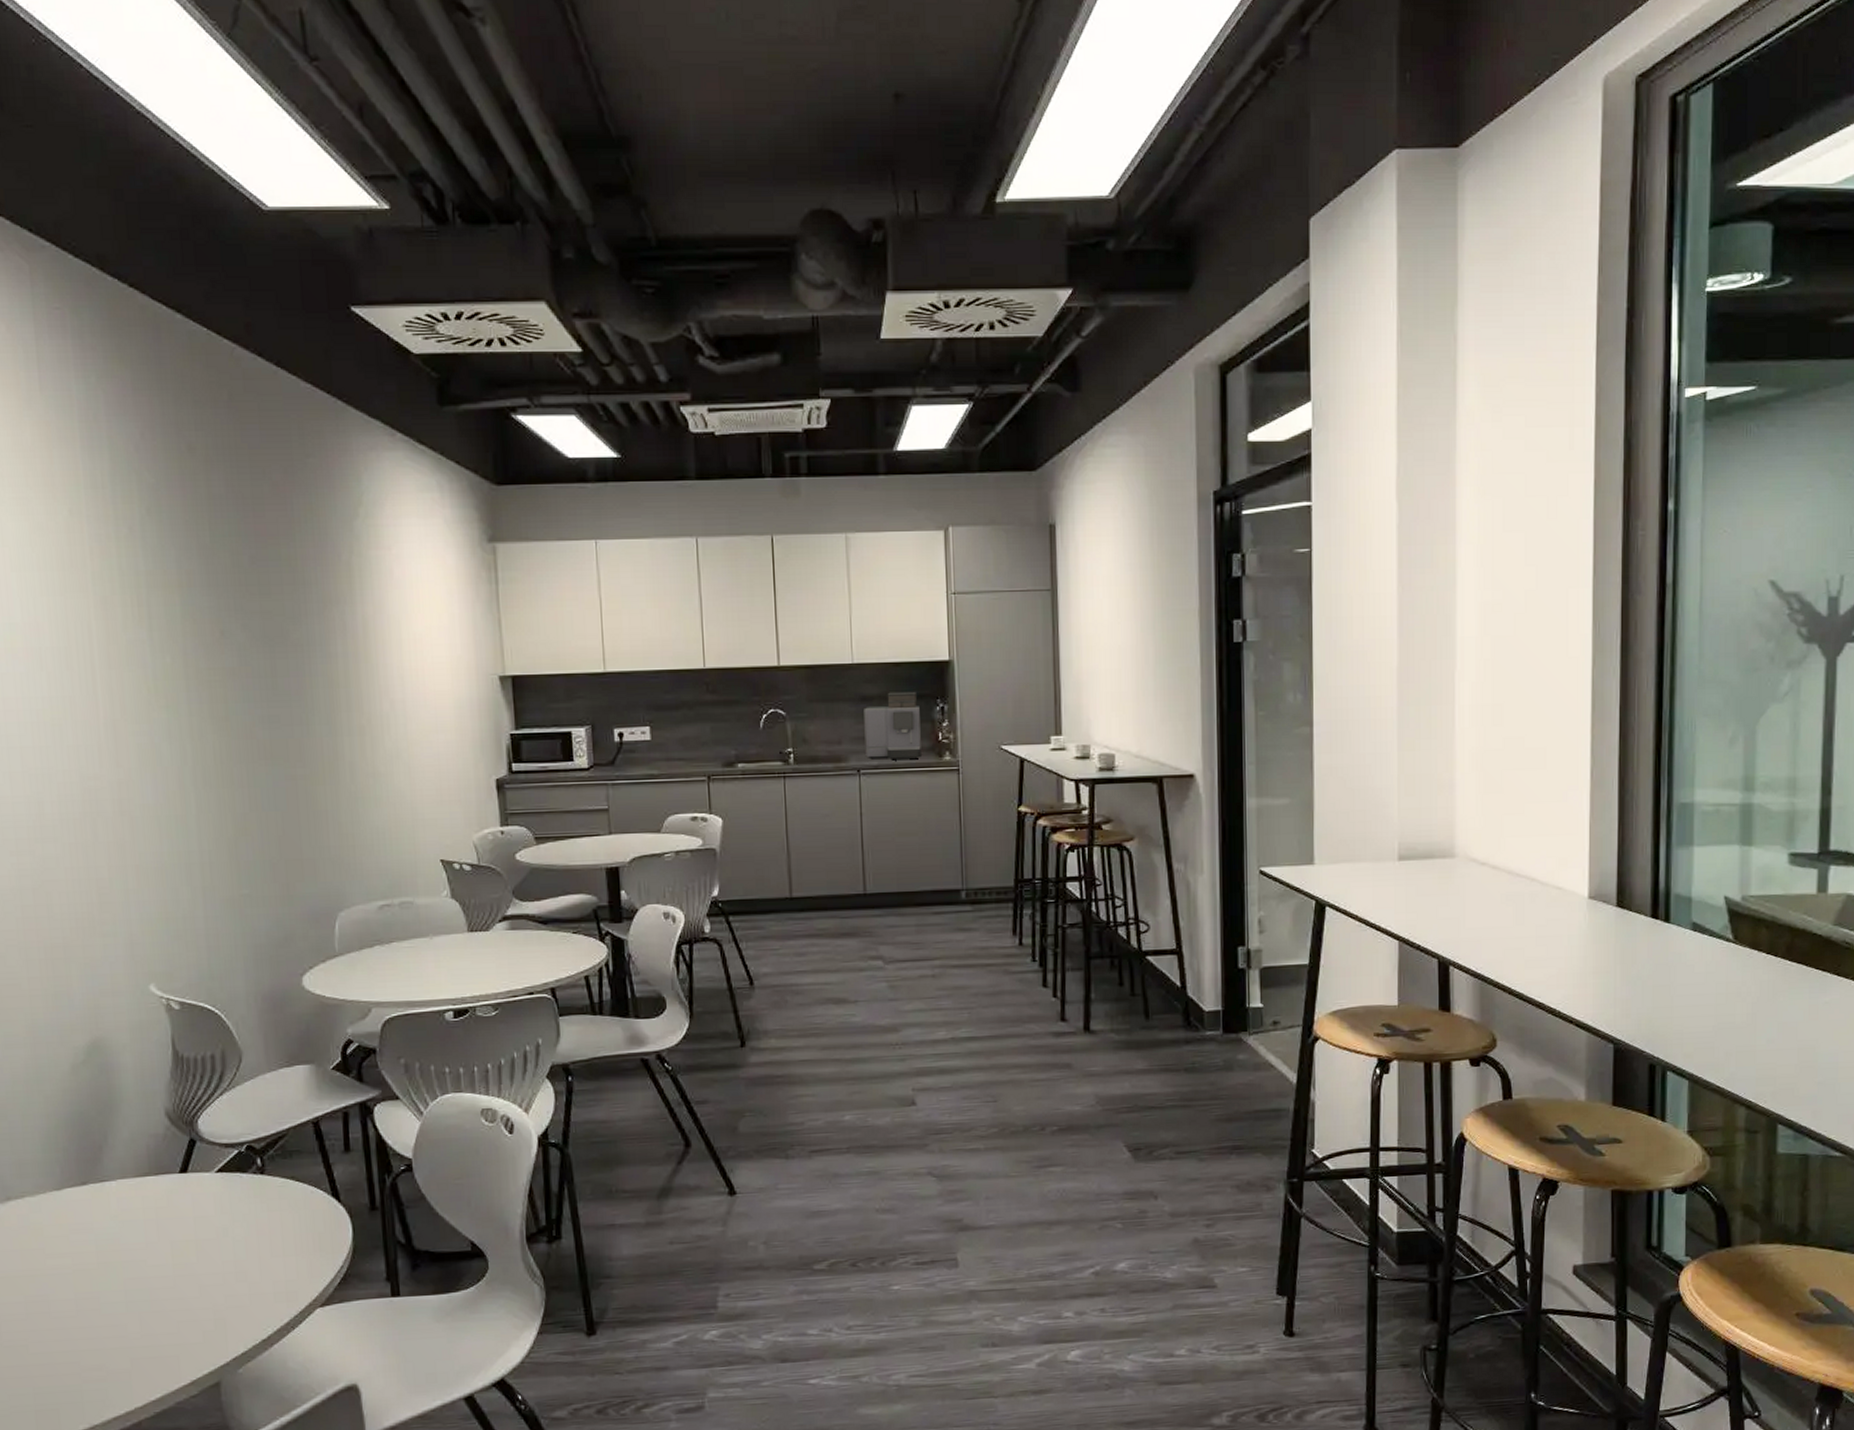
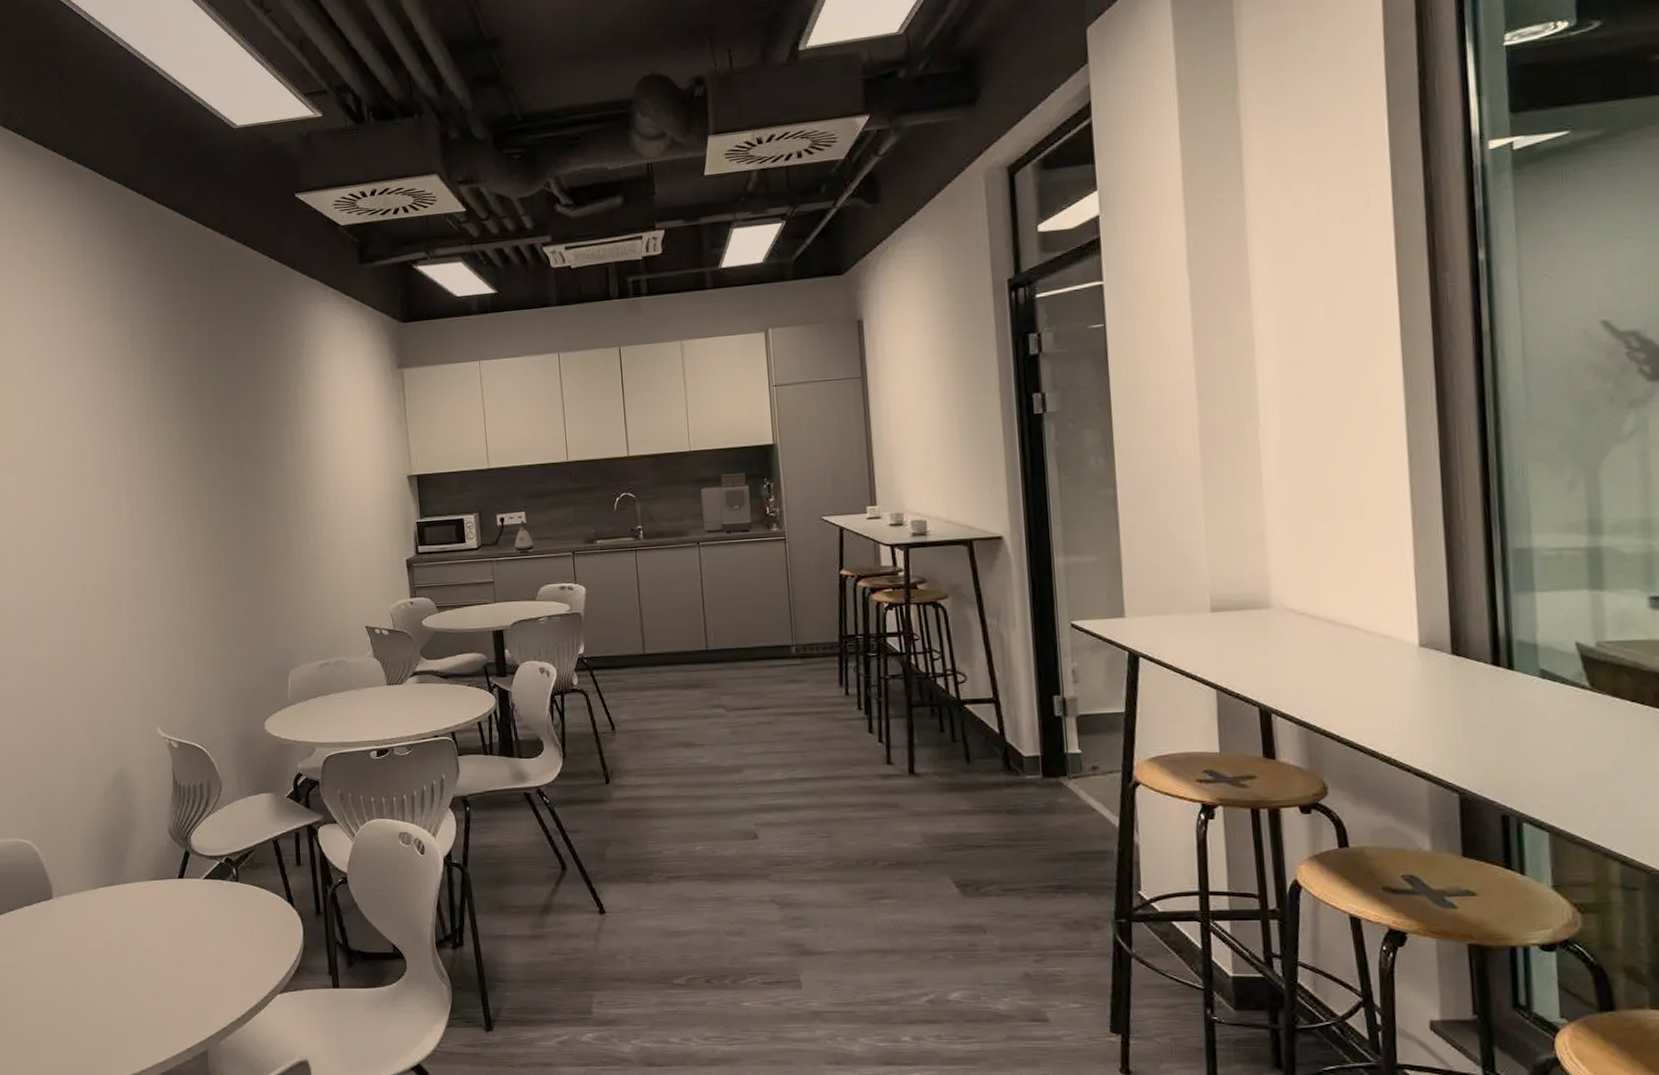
kettle: none [636,737,660,774] -> present [514,521,534,552]

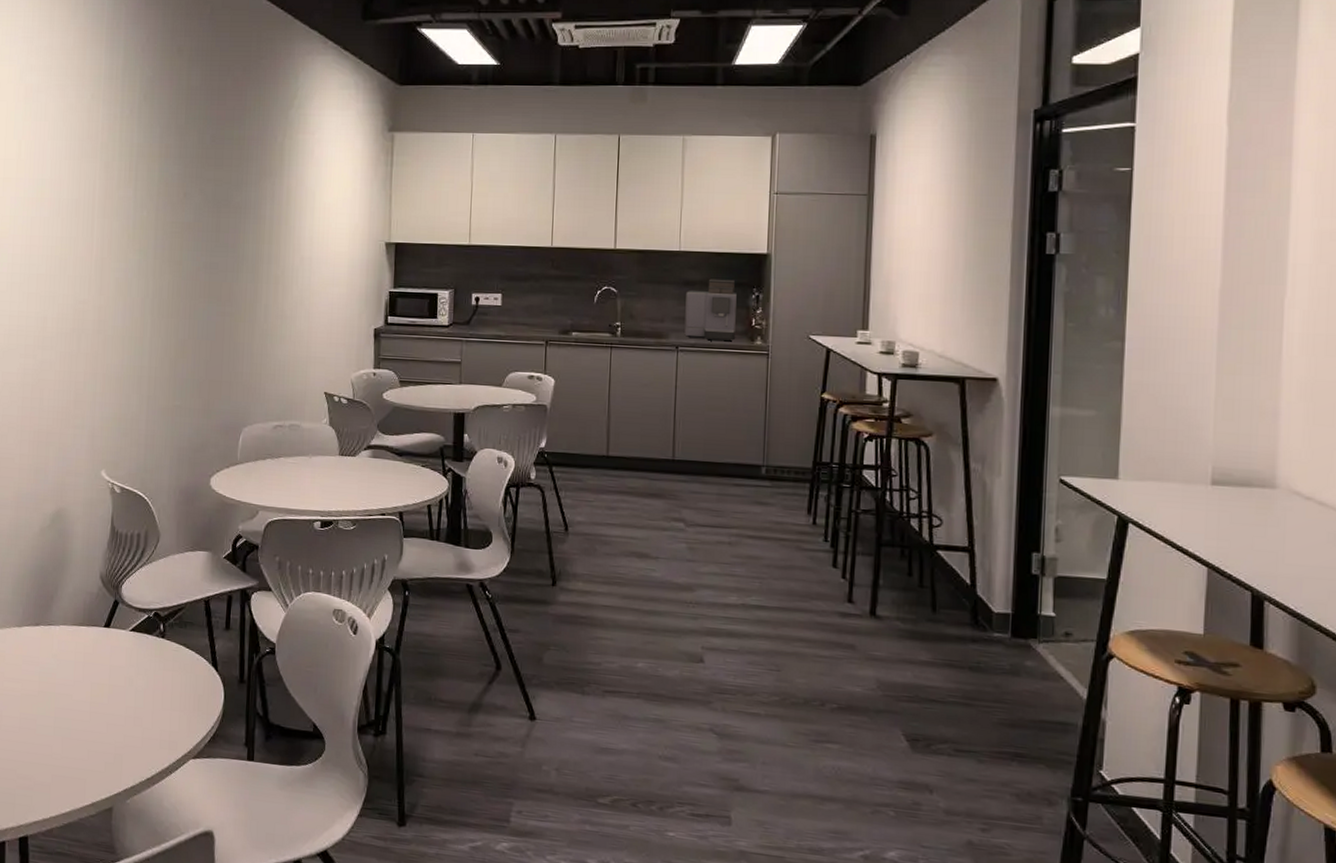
kettle: present [514,521,534,552] -> none [487,303,507,335]

